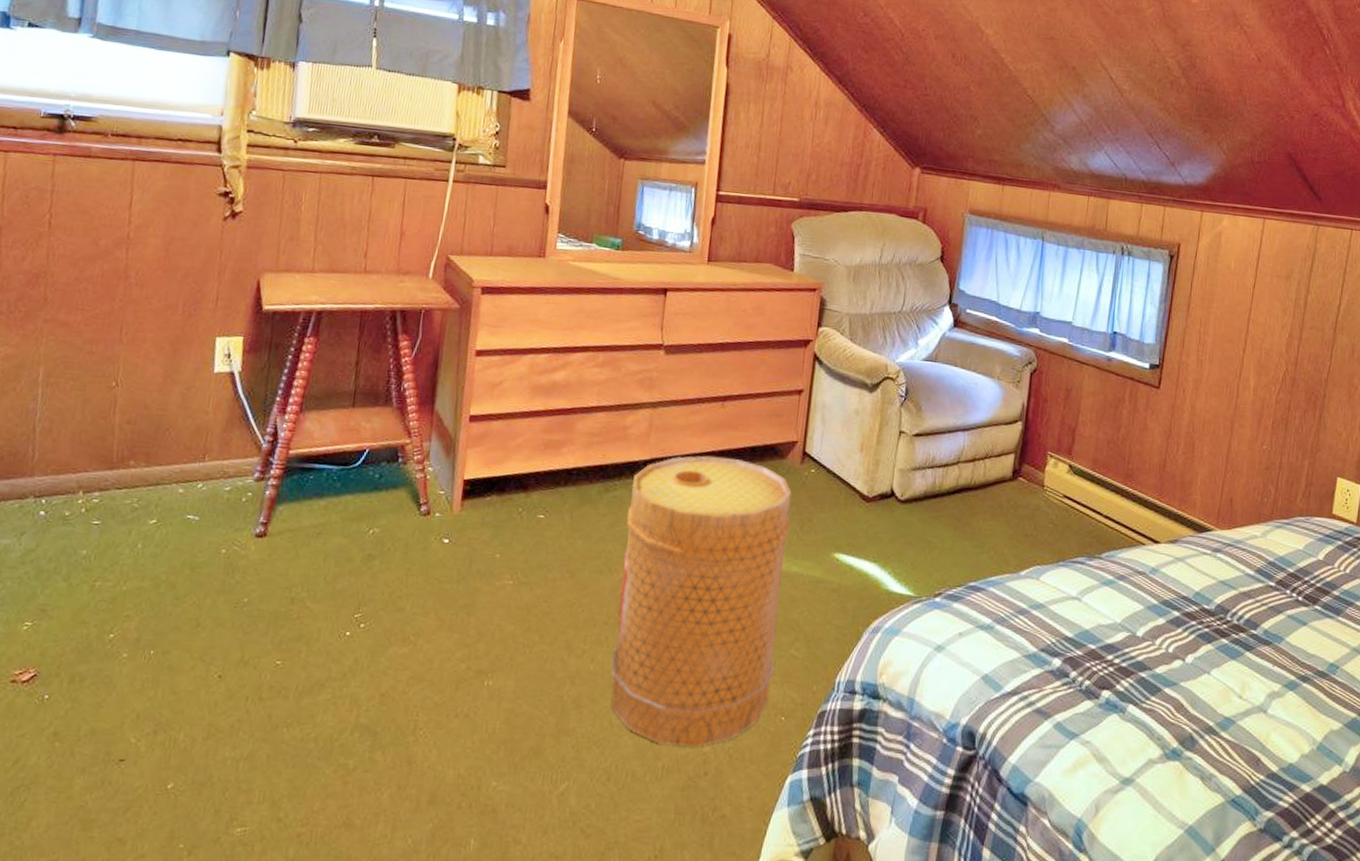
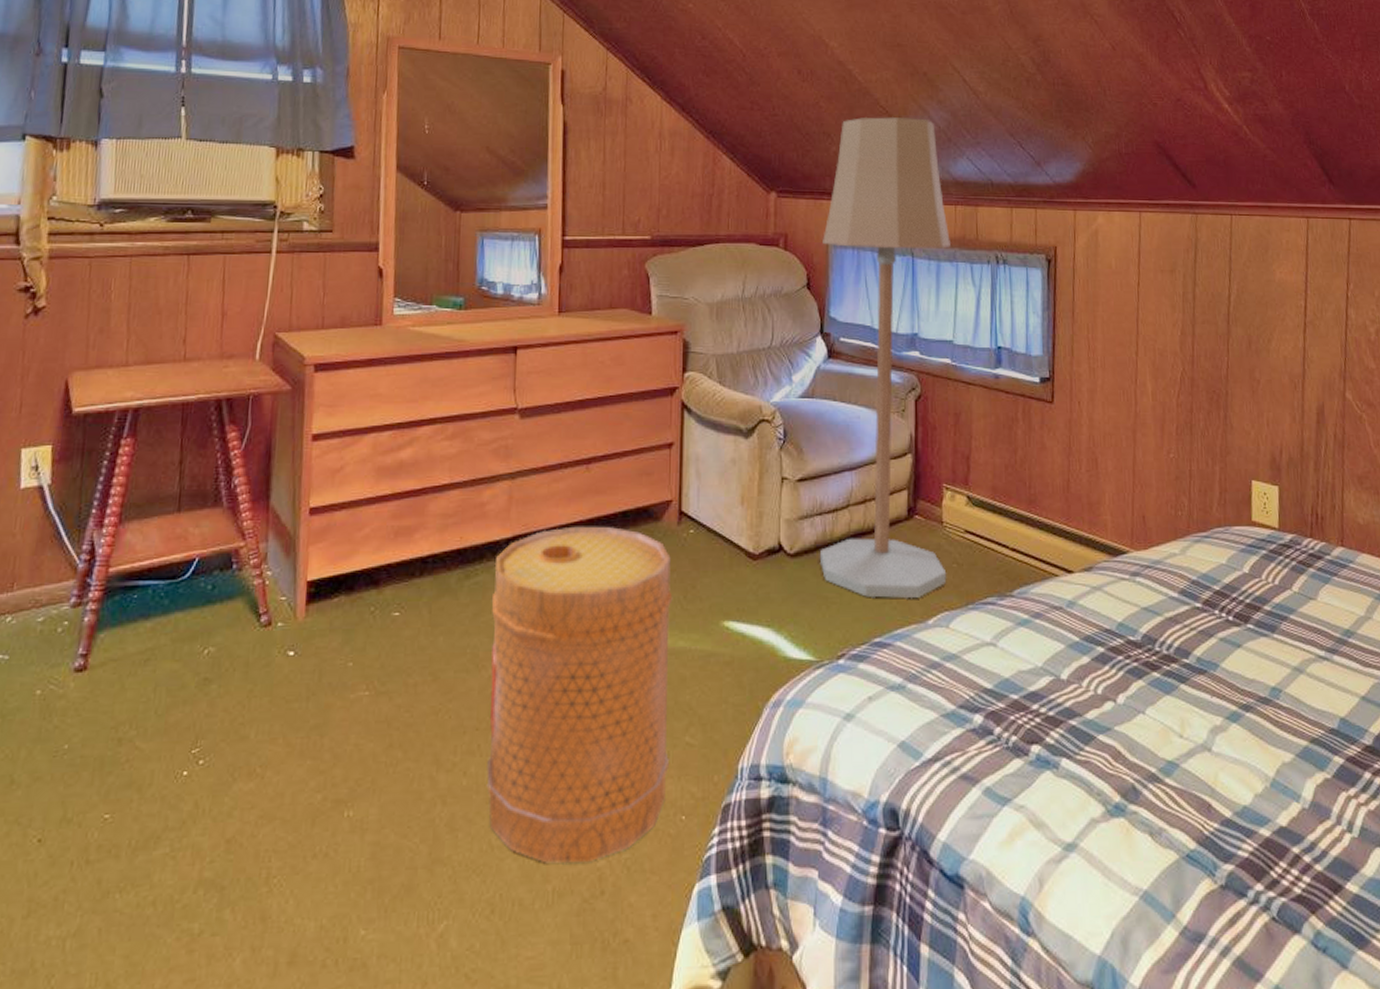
floor lamp: none [927,105,1080,551] -> present [819,117,950,599]

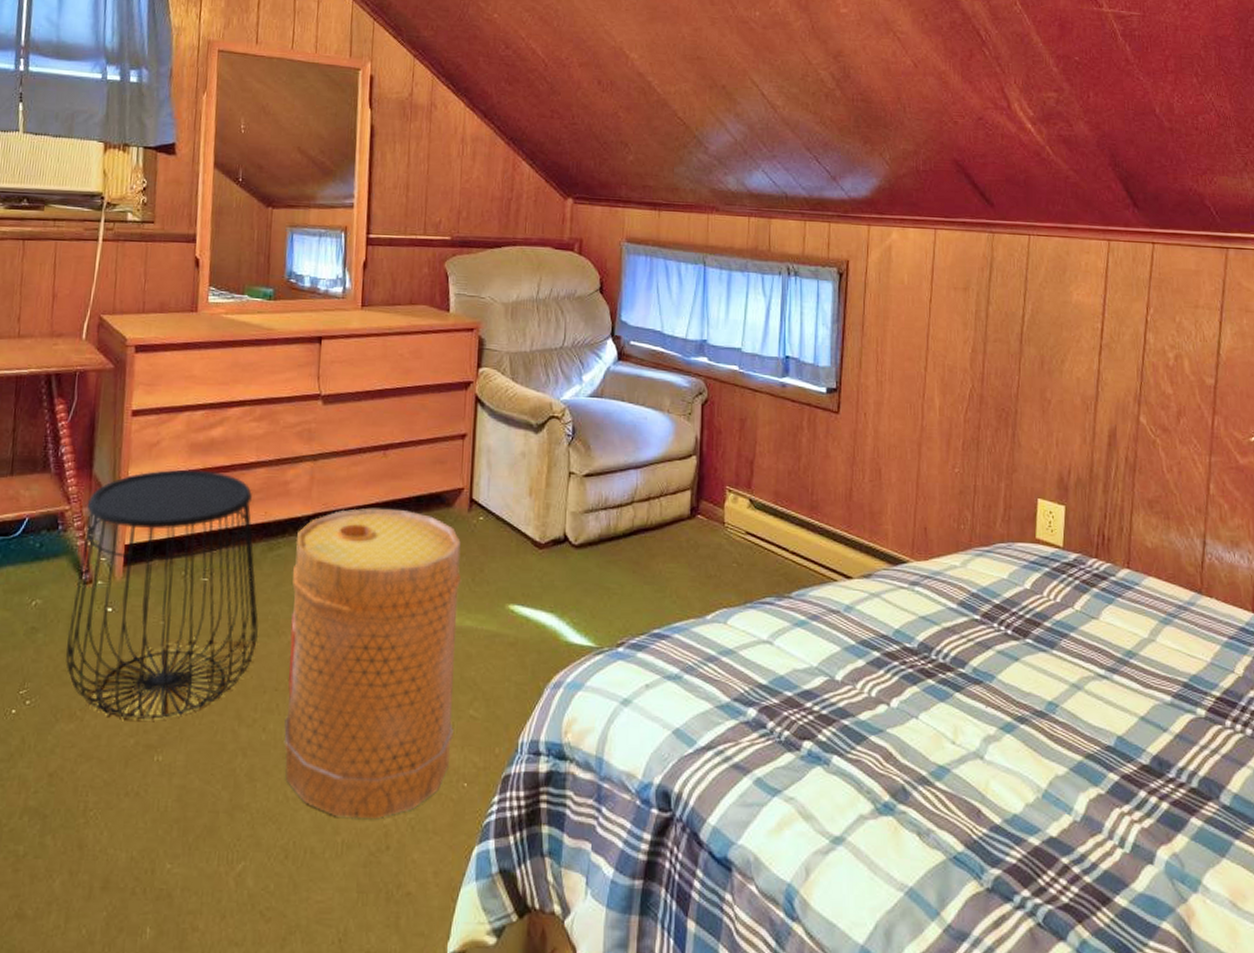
side table: none [242,495,457,772] -> present [65,469,259,719]
floor lamp: present [819,117,950,599] -> none [603,128,742,595]

